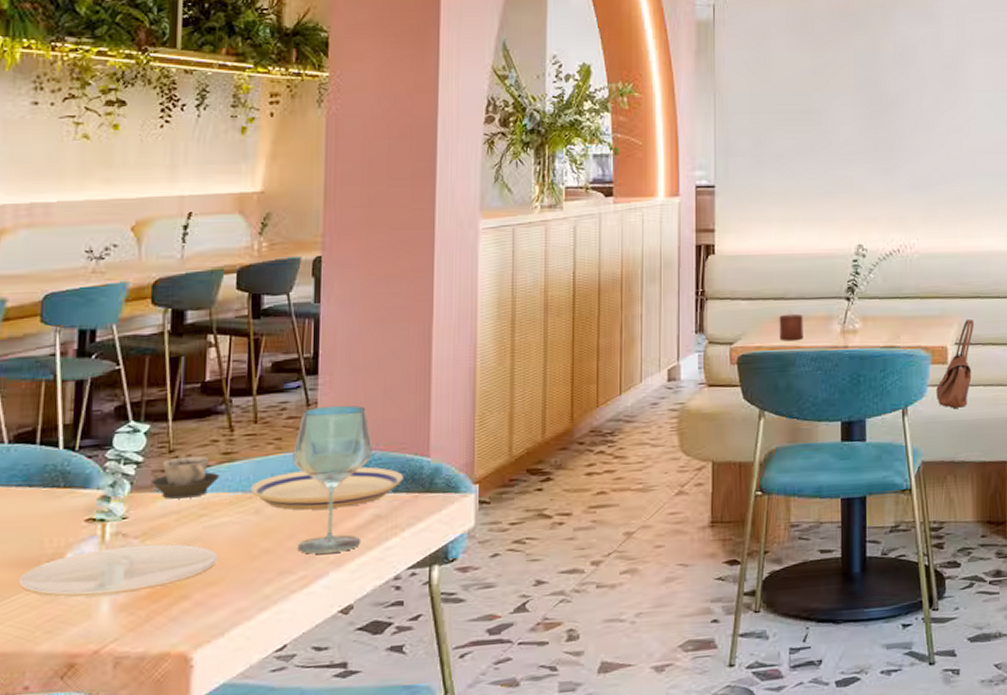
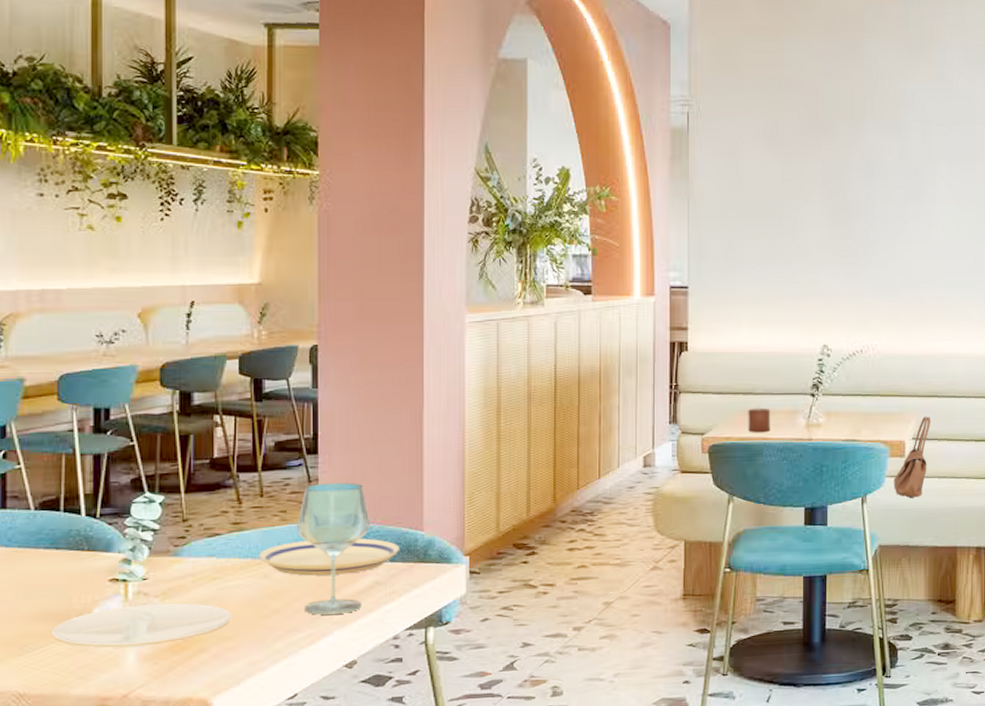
cup: present [151,455,220,499] -> none [167,525,231,563]

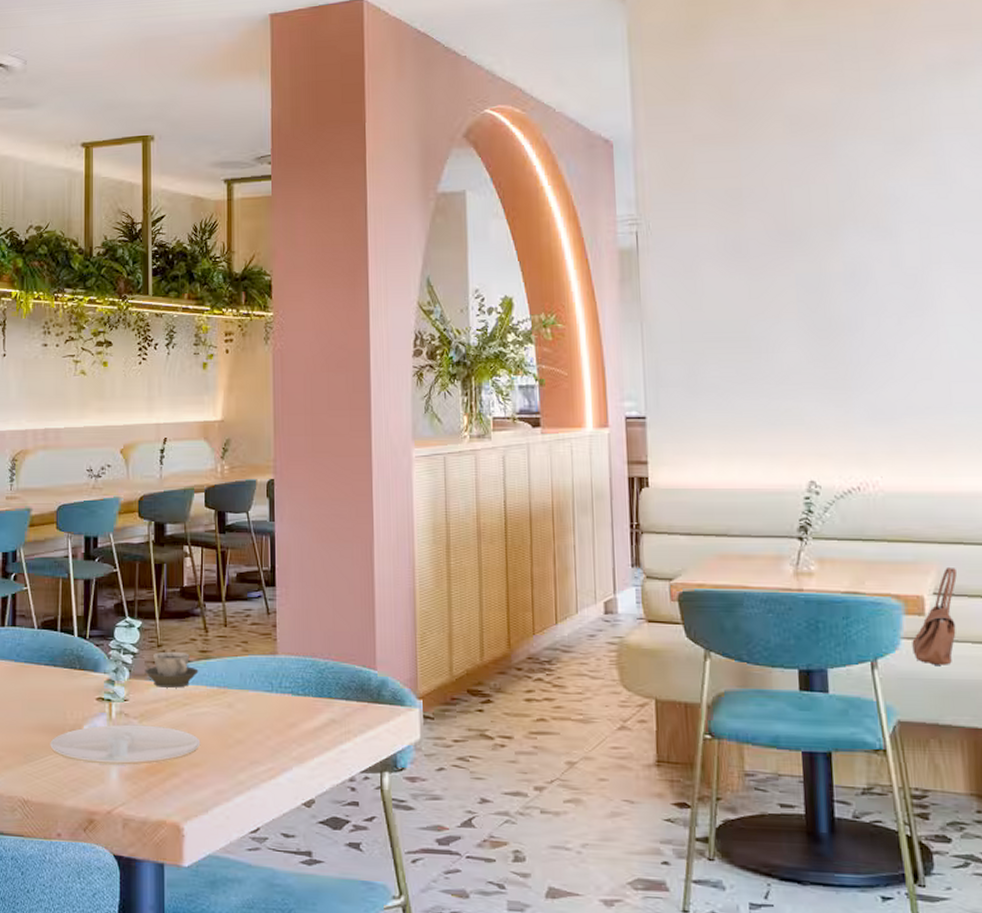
cup: none [167,525,231,563] -> present [145,651,199,688]
plate: present [259,538,399,576] -> none [224,672,353,709]
wine glass: present [297,482,371,615] -> none [257,615,326,750]
candle: present [748,404,770,433] -> none [722,547,751,581]

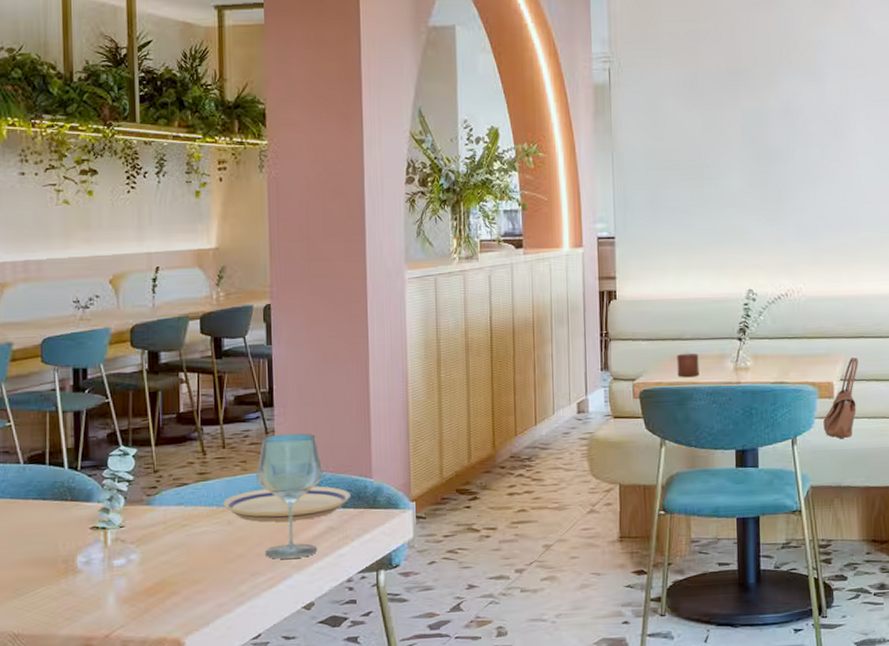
plate: present [50,724,201,766] -> none [41,548,201,592]
cup: present [145,651,199,688] -> none [141,475,197,511]
plate: none [224,672,353,709] -> present [223,486,350,522]
wine glass: none [257,615,326,750] -> present [256,433,324,559]
candle: none [722,547,751,581] -> present [677,349,699,378]

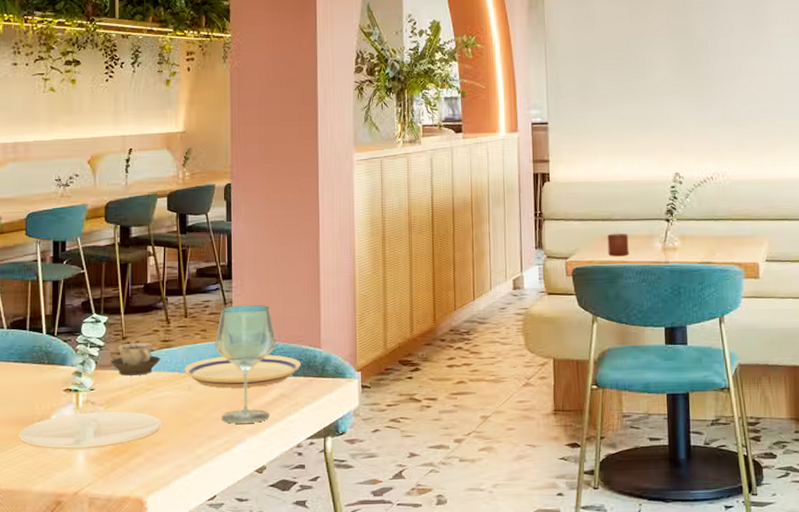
plate: none [41,548,201,592] -> present [19,411,163,450]
cup: none [141,475,197,511] -> present [110,342,161,376]
handbag: present [823,357,858,438] -> none [750,238,783,318]

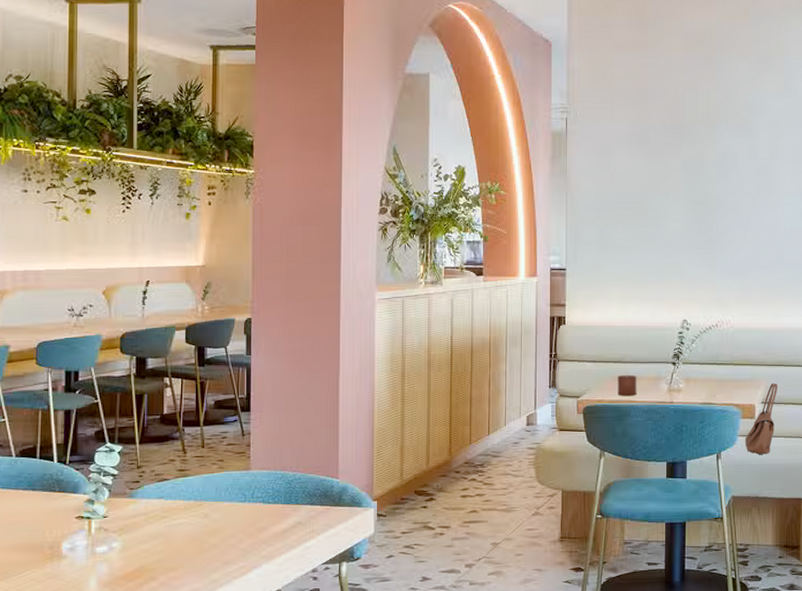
plate: present [19,411,163,450] -> none [28,537,178,576]
cup: present [110,342,161,376] -> none [124,471,177,504]
plate: present [184,354,301,388] -> none [200,484,318,516]
wine glass: present [215,304,276,424] -> none [232,436,294,550]
handbag: none [750,238,783,318] -> present [745,382,778,454]

